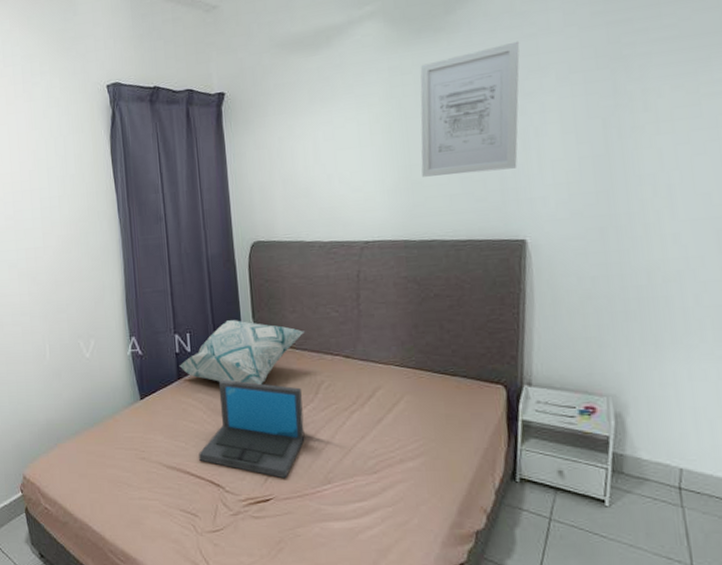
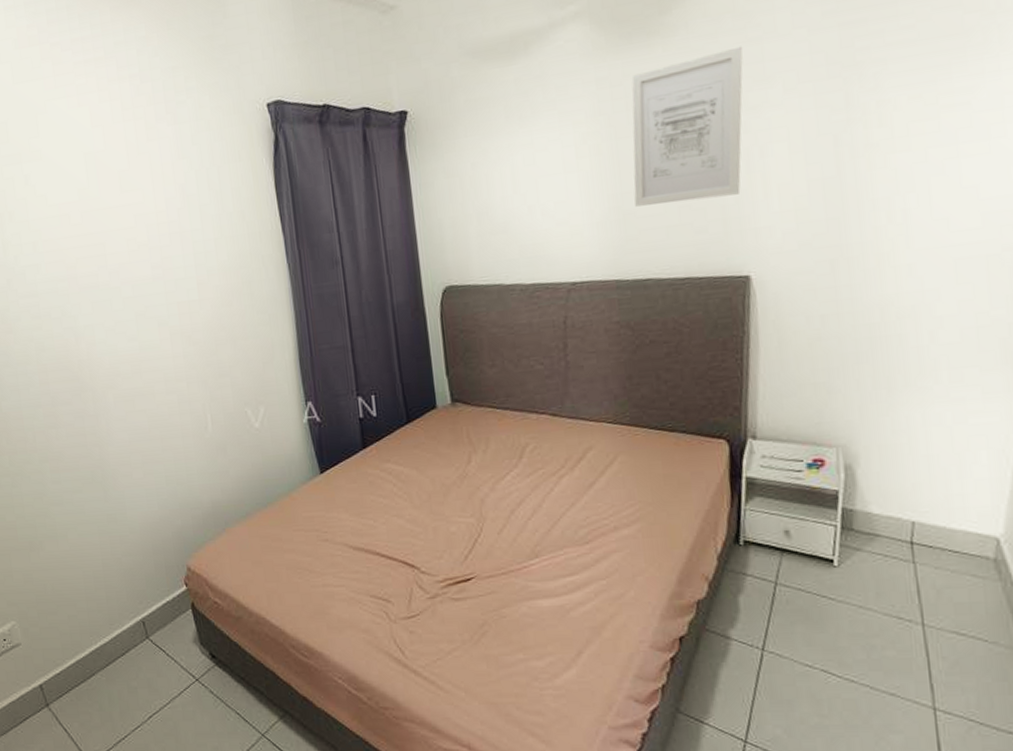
decorative pillow: present [179,320,305,385] -> none [363,377,506,451]
laptop: present [199,379,305,479] -> none [389,446,509,555]

